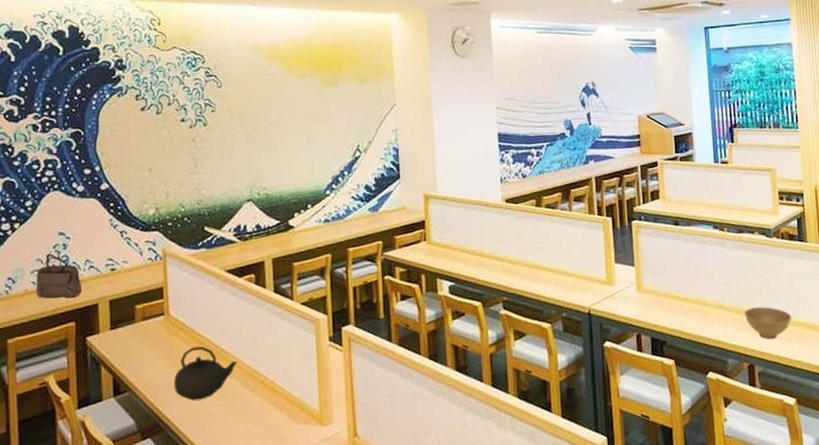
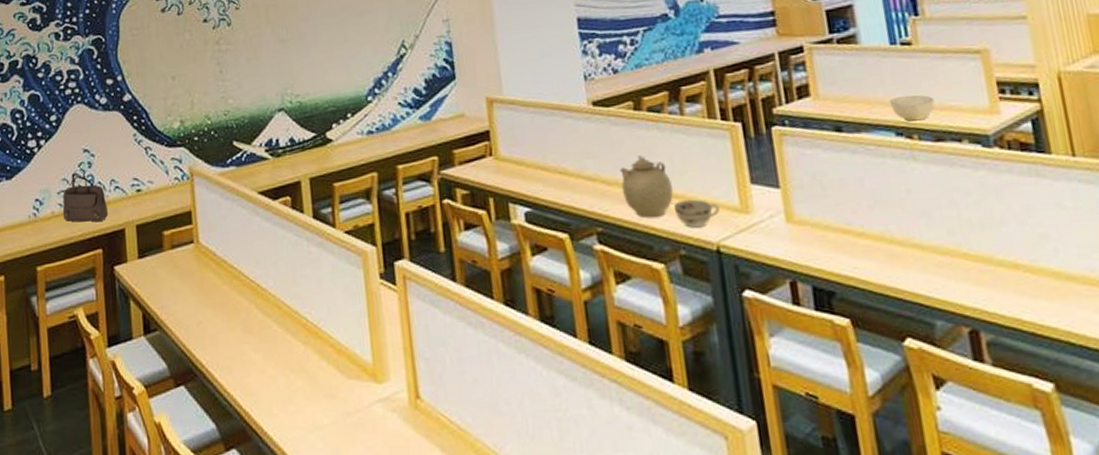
teapot: present [173,346,238,401] -> none [206,280,276,344]
teapot: none [523,242,560,289] -> present [620,156,673,217]
teacup: none [560,275,592,296] -> present [673,199,720,228]
bowl: none [711,199,739,218] -> present [889,95,935,121]
bowl: present [744,307,792,339] -> none [955,247,1036,294]

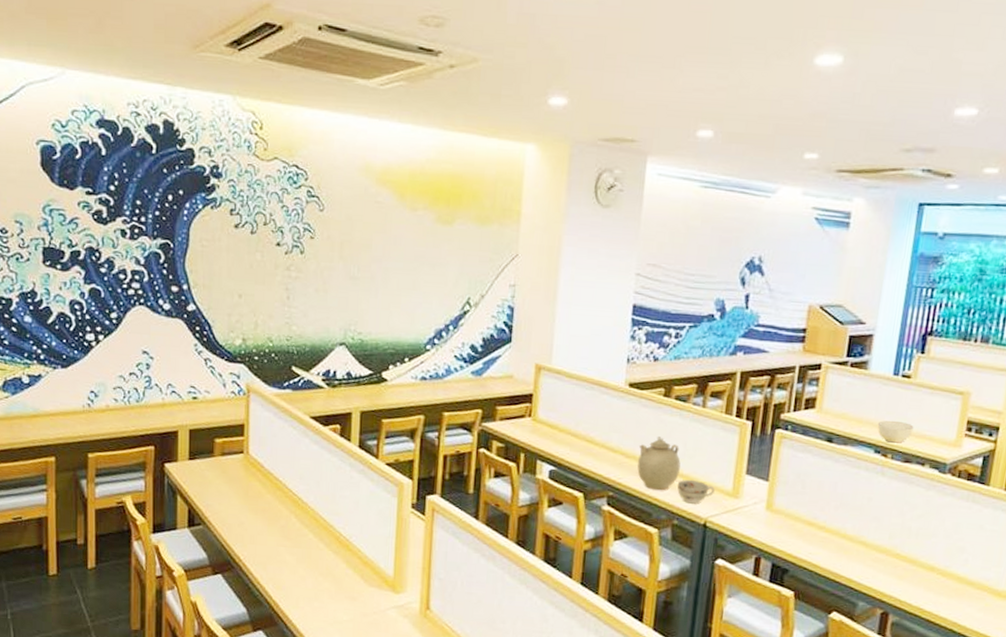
handbag: present [62,169,108,222] -> none [117,369,162,422]

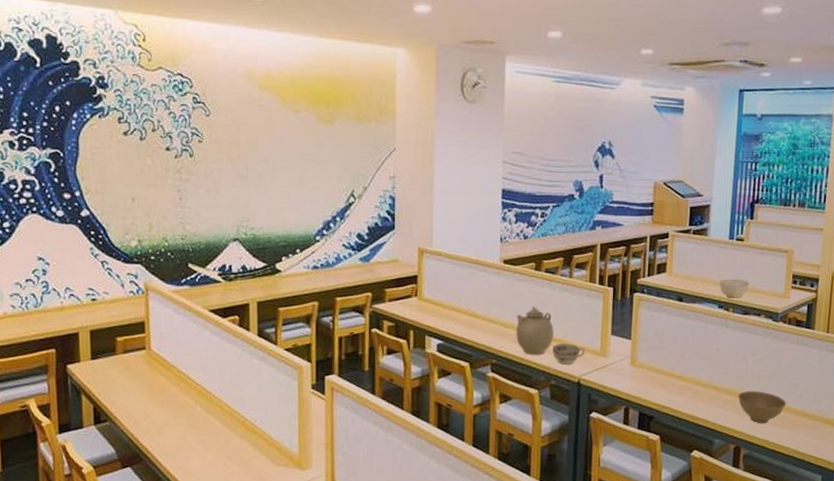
bowl: none [890,550,948,589] -> present [738,391,786,423]

